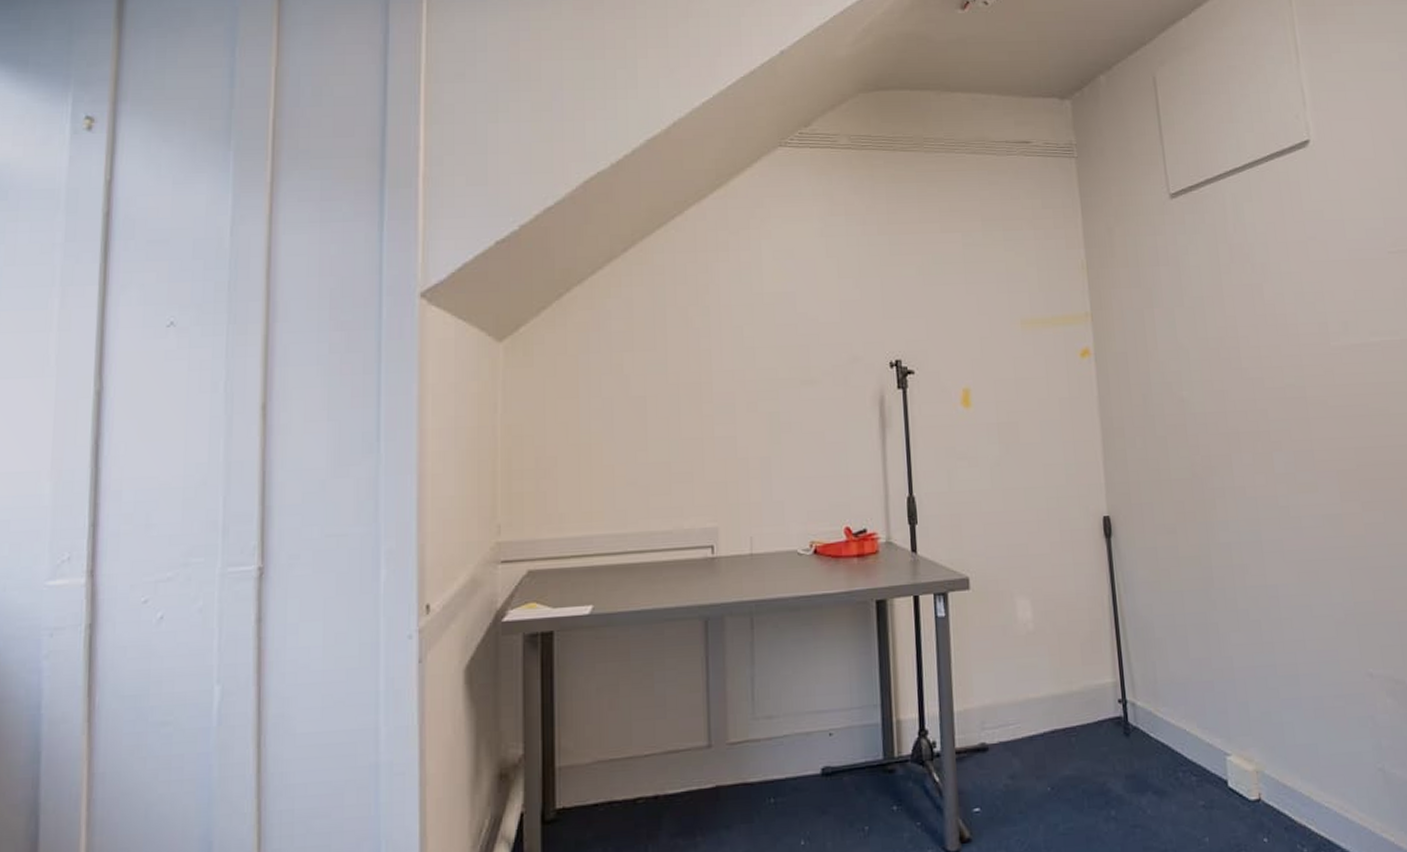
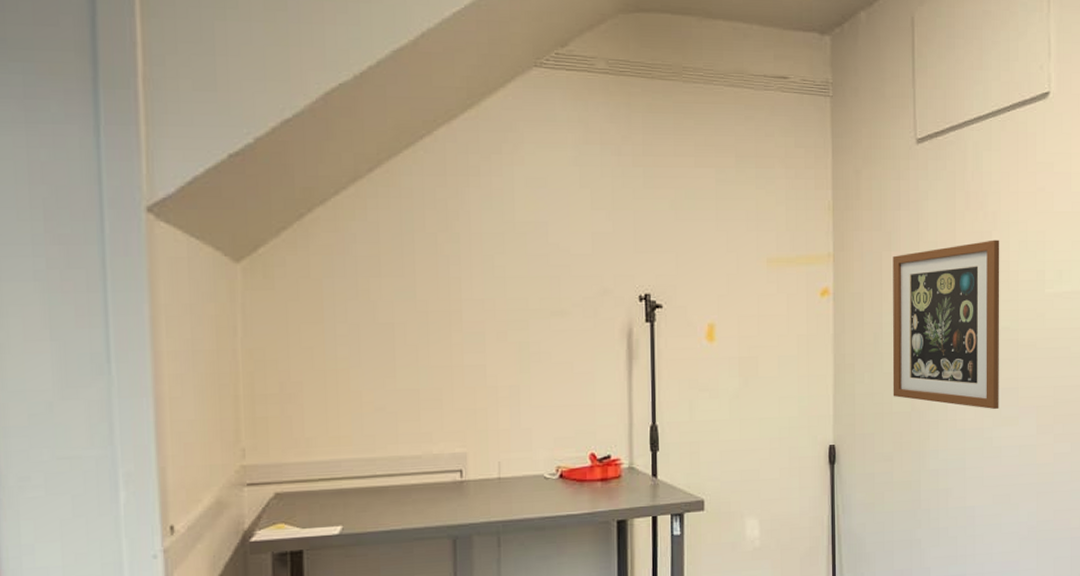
wall art: none [1156,292,1293,475] -> present [892,239,1000,410]

